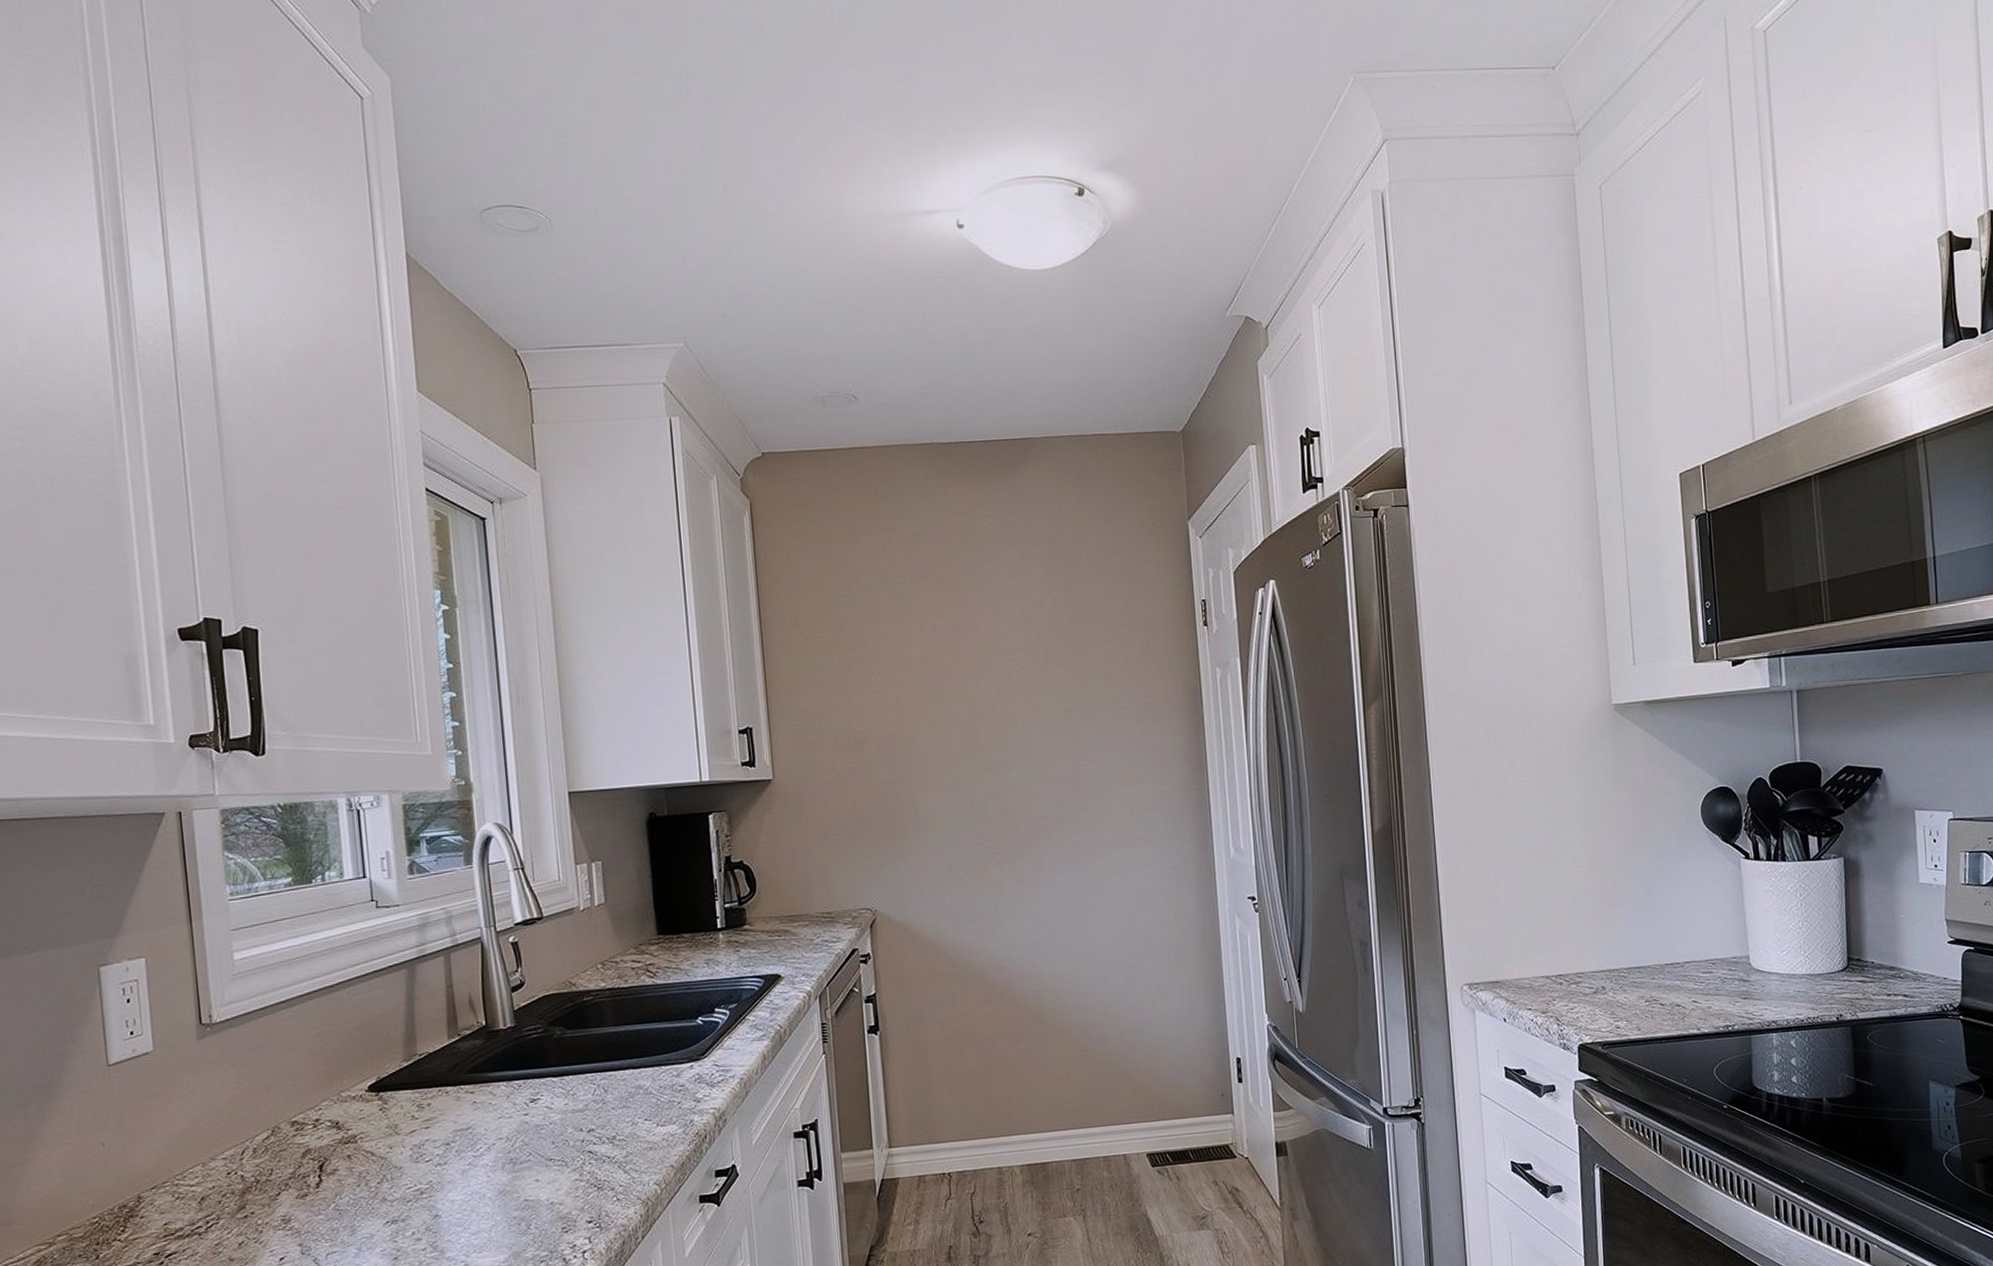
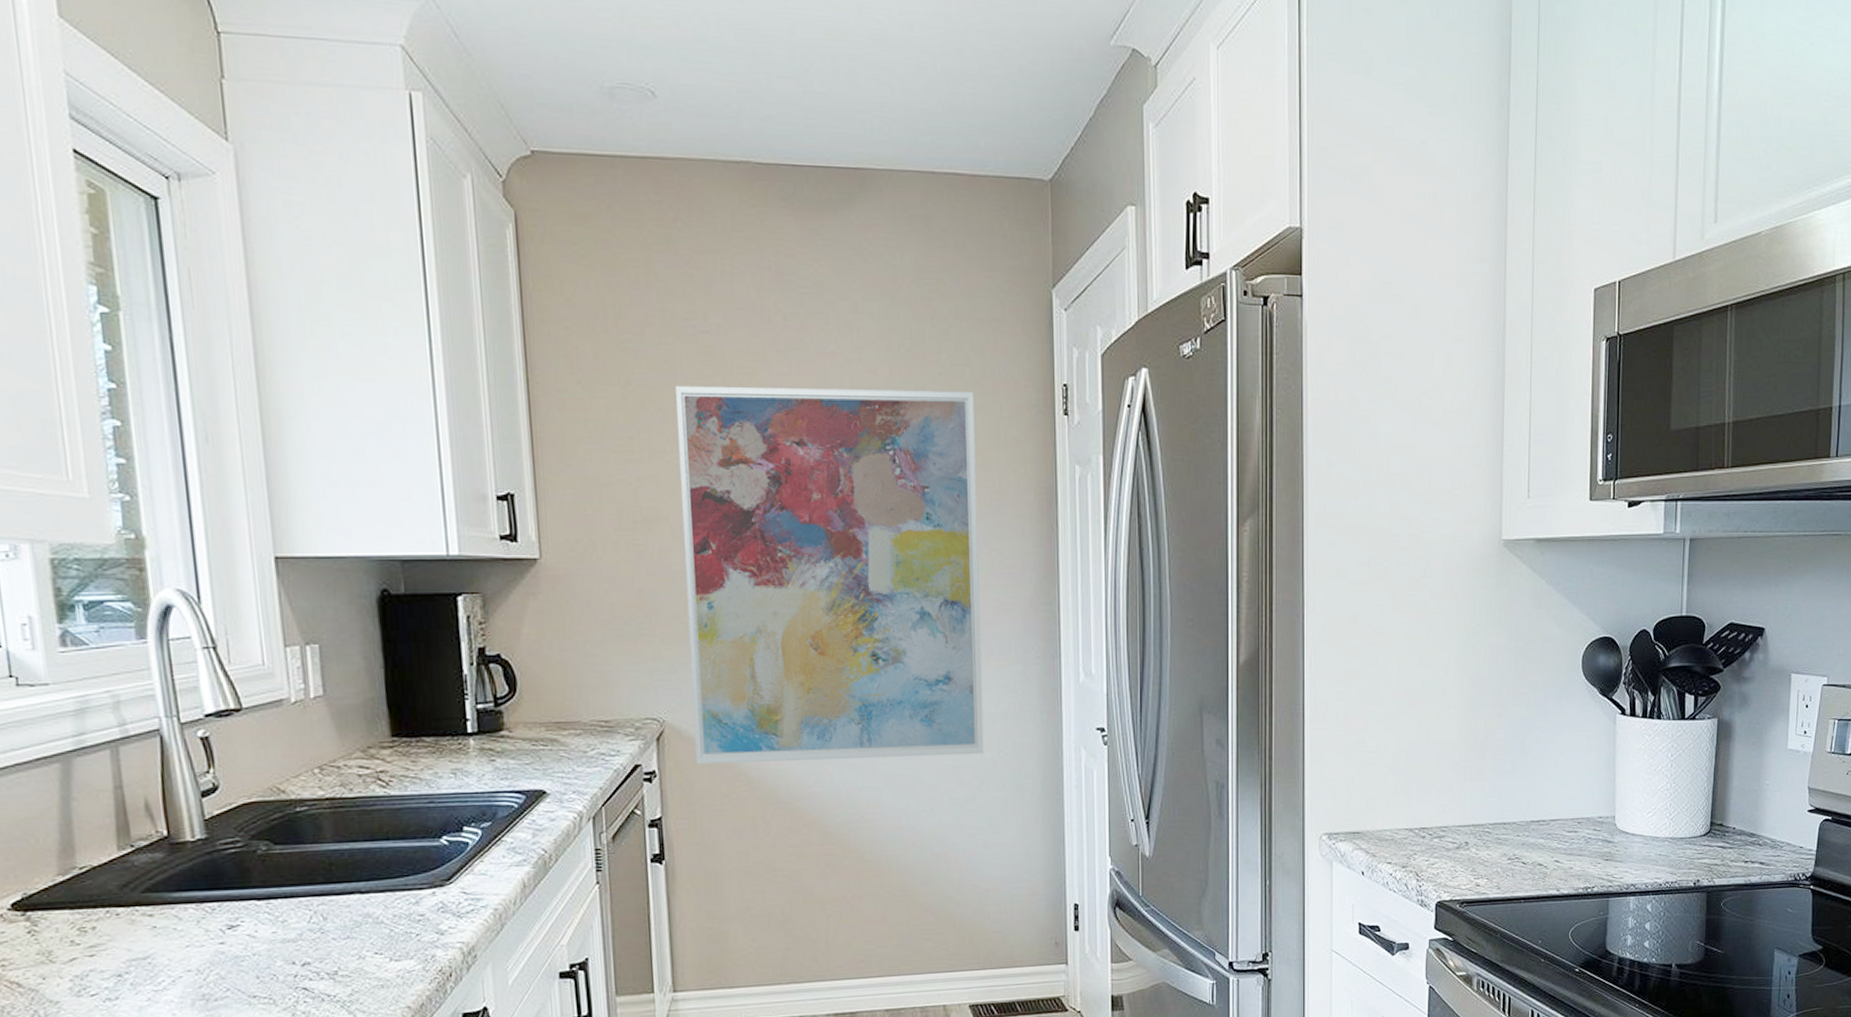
wall art: none [878,612,1149,946] -> present [674,385,984,764]

